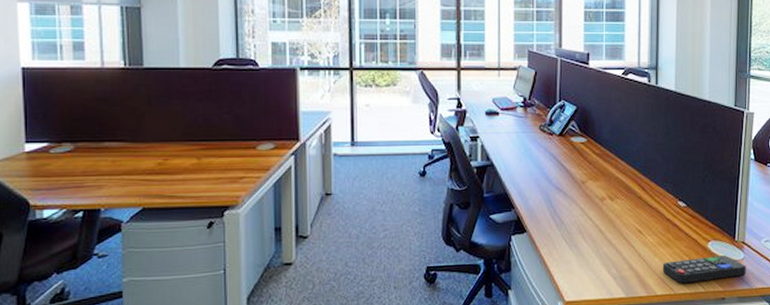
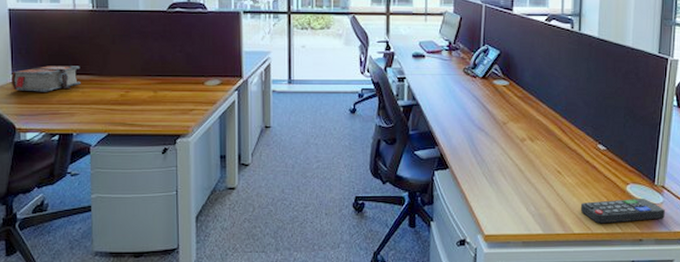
bible: none [24,131,110,163] -> present [10,66,81,92]

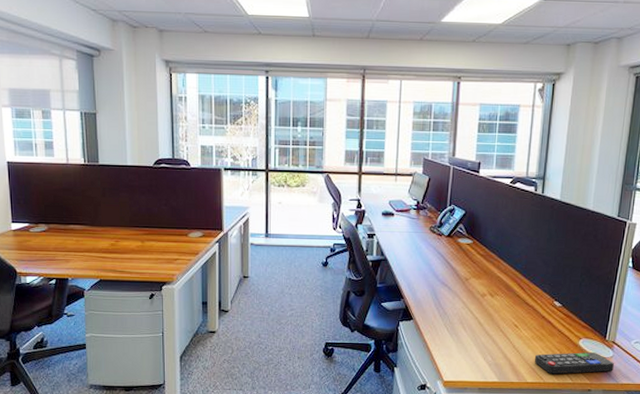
bible: present [10,66,81,92] -> none [11,215,75,240]

